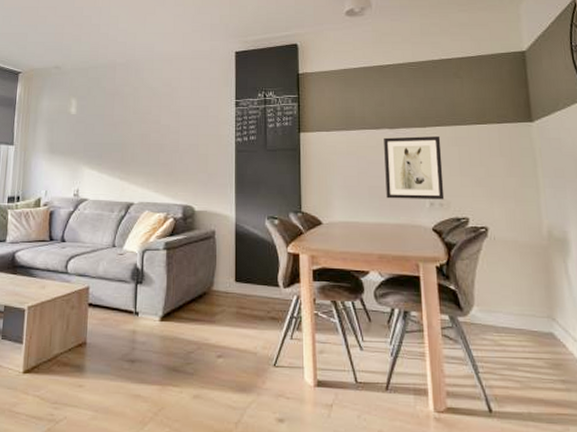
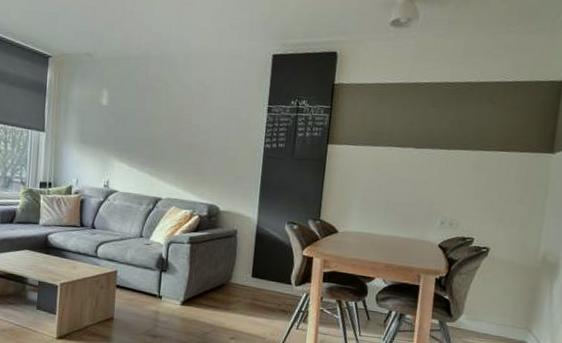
wall art: present [384,136,445,200] -> none [401,156,463,220]

